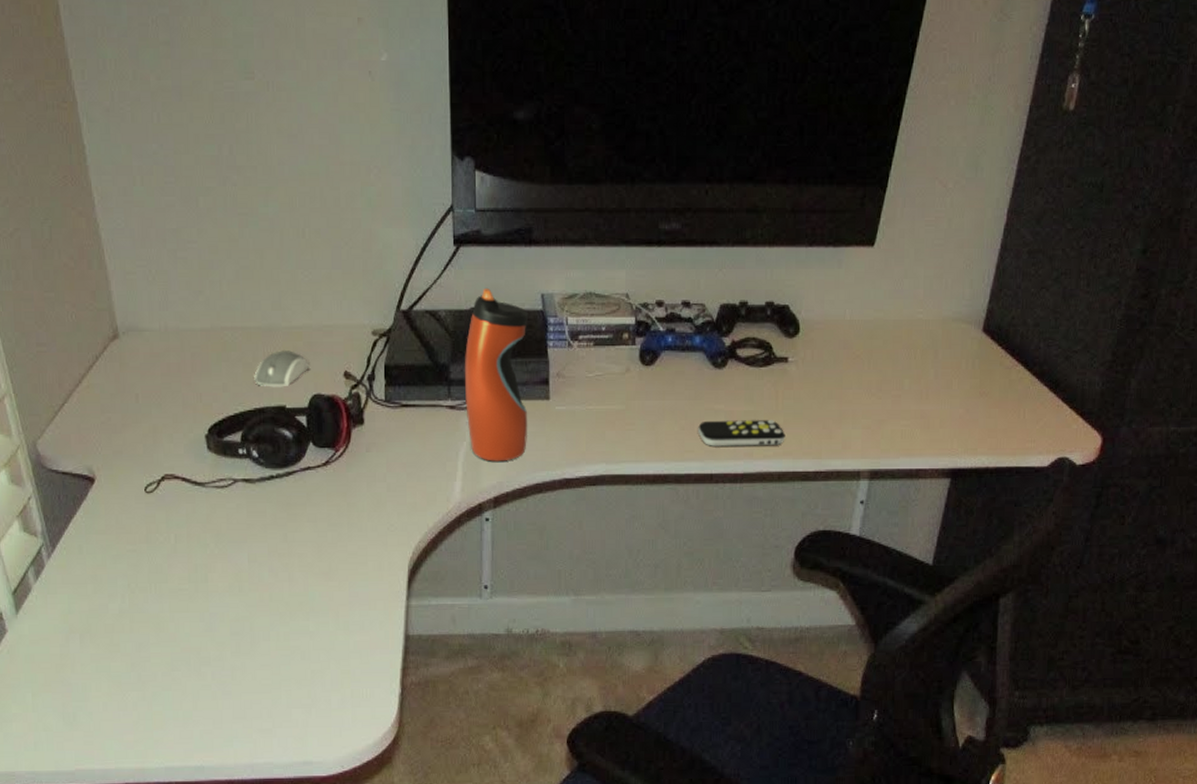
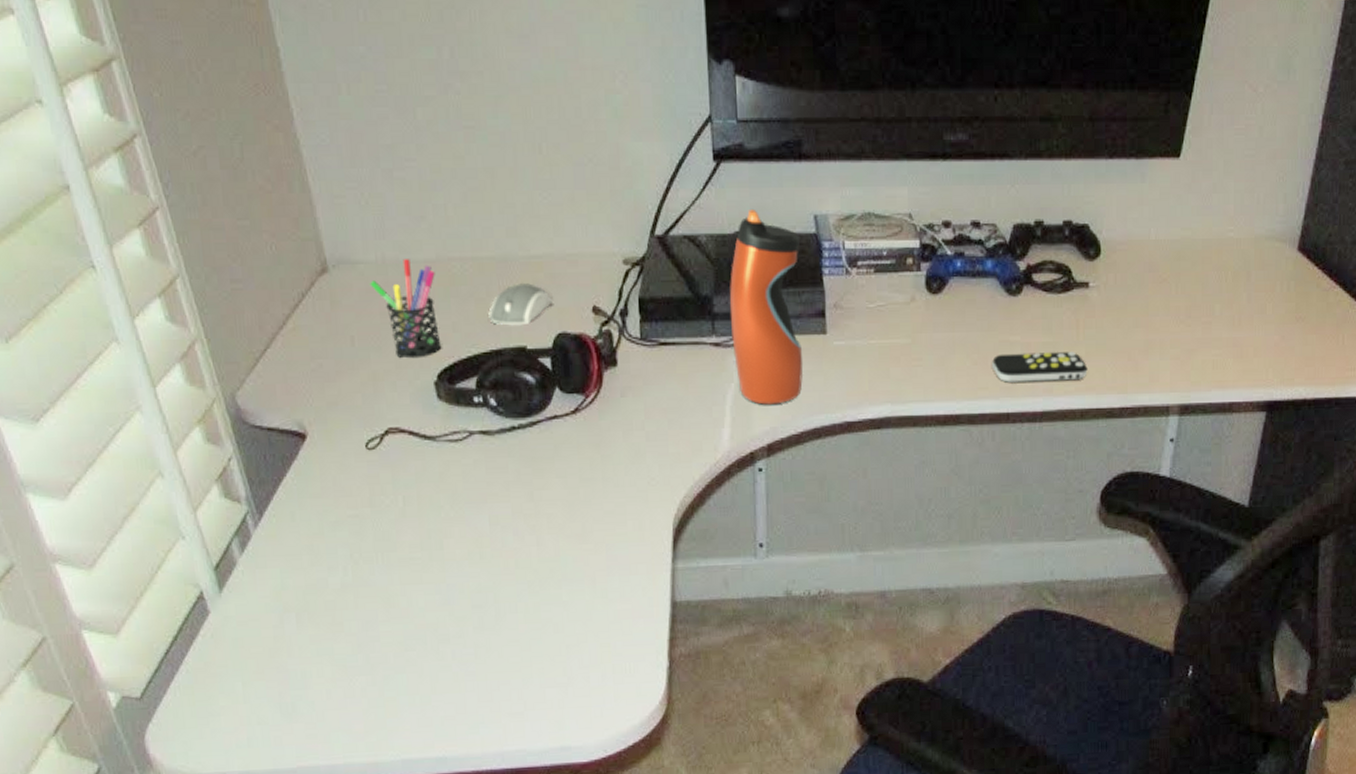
pen holder: none [153,328,213,415] -> present [369,259,442,359]

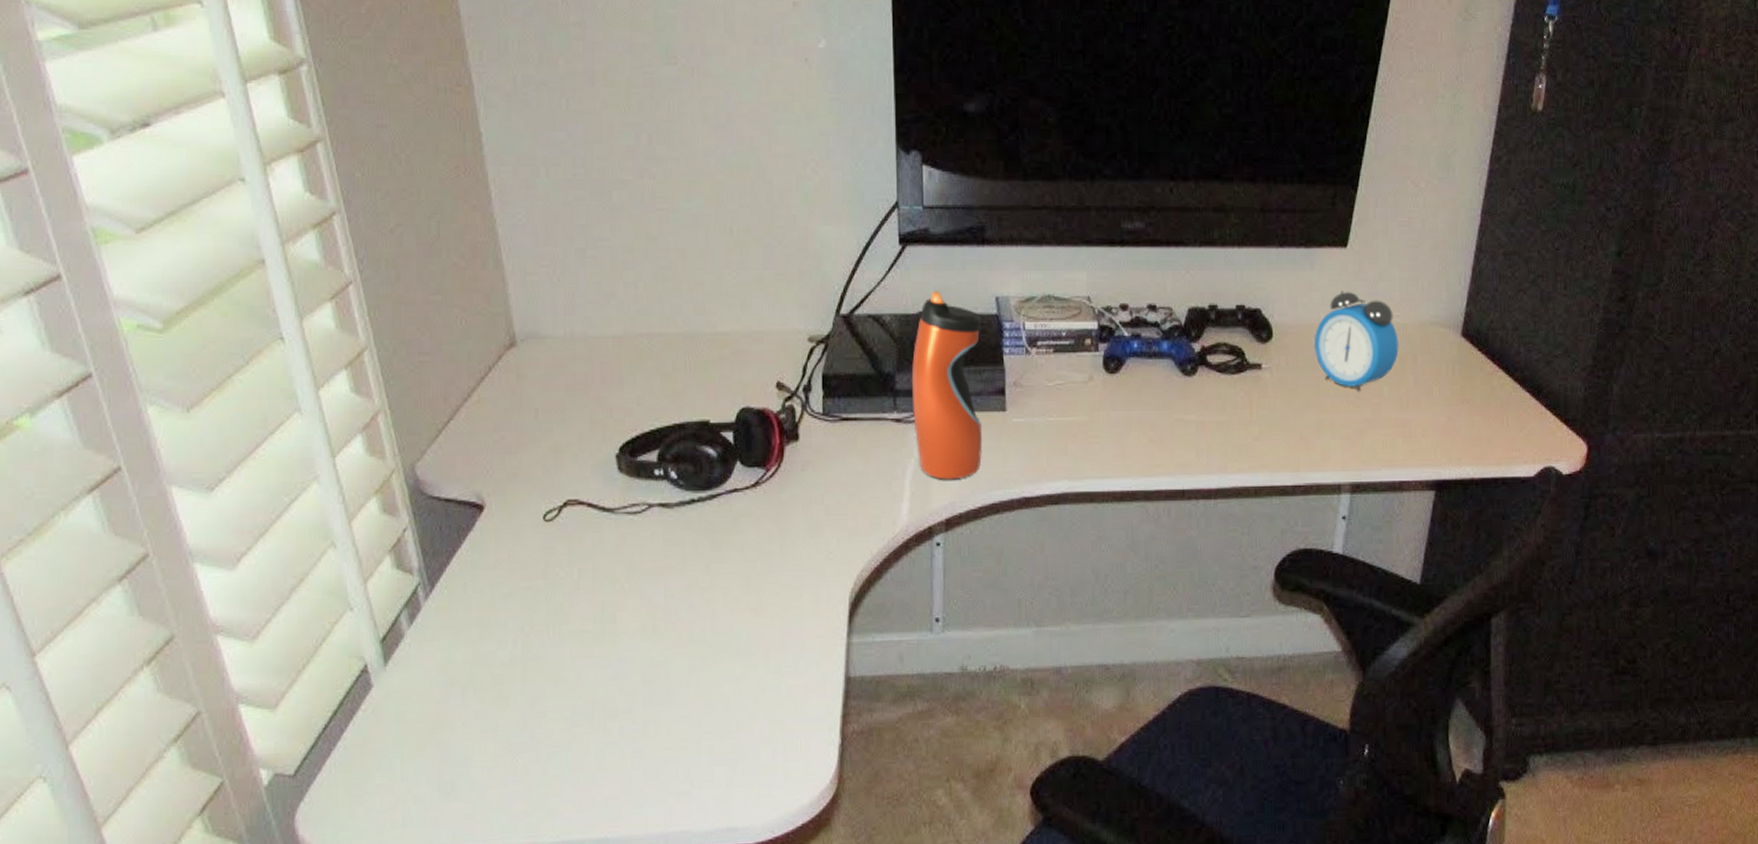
pen holder: present [369,259,442,359] -> none [557,334,625,432]
computer mouse: present [488,282,553,326] -> none [673,358,737,400]
remote control: present [992,352,1088,383] -> none [1168,431,1261,460]
alarm clock: none [1145,204,1232,311] -> present [1315,291,1399,392]

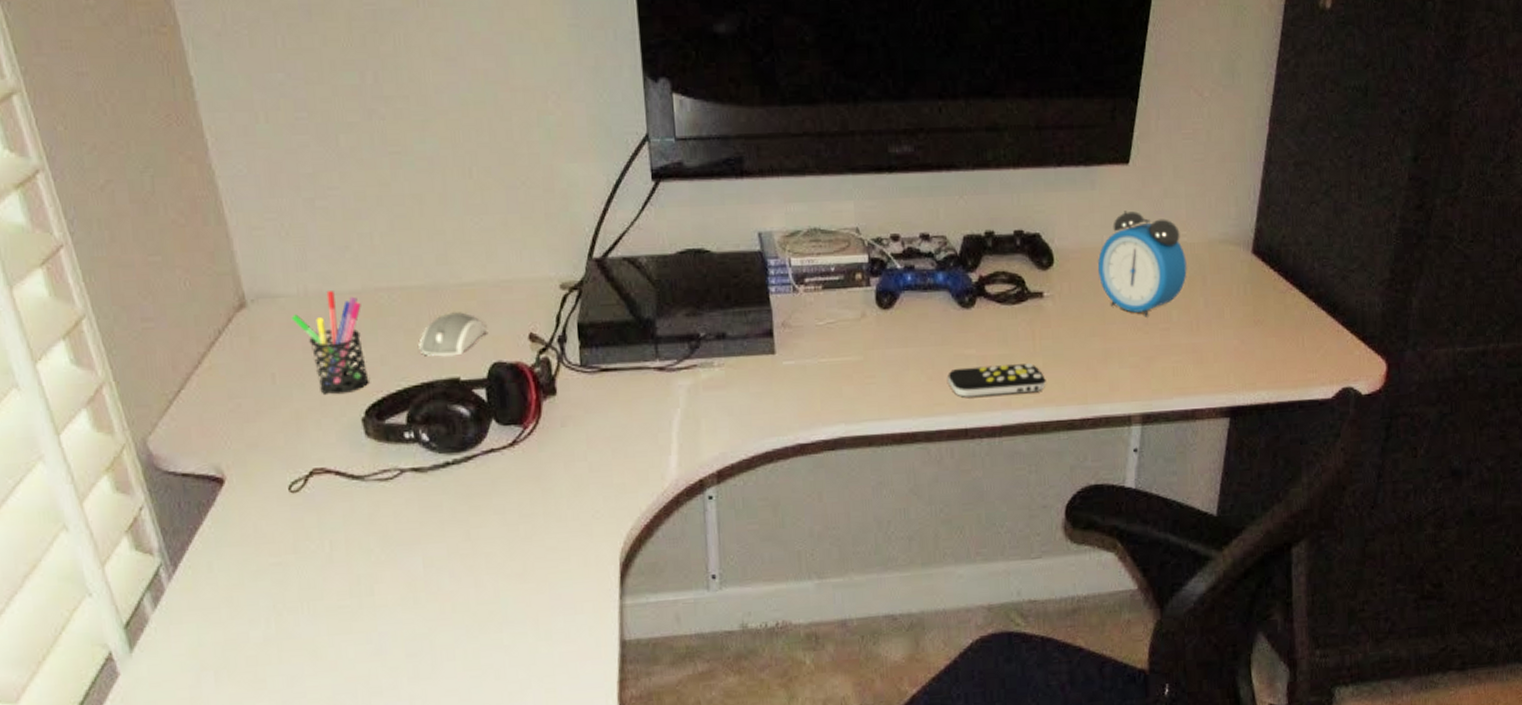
pen holder: none [557,334,625,432] -> present [291,291,369,396]
computer mouse: none [673,358,737,400] -> present [419,311,487,357]
water bottle: present [911,290,983,480] -> none [672,227,752,430]
remote control: none [1168,431,1261,460] -> present [948,363,1046,397]

